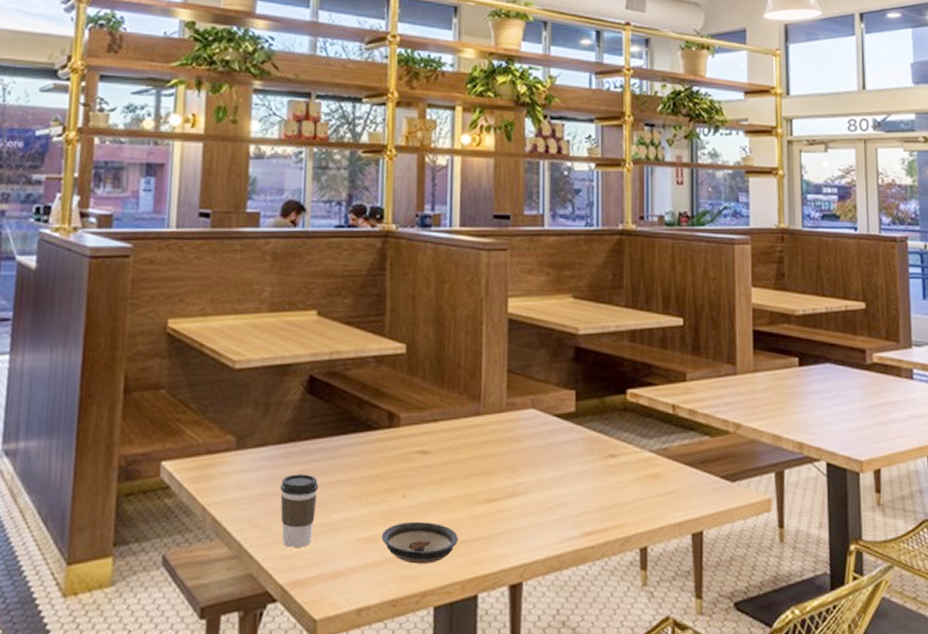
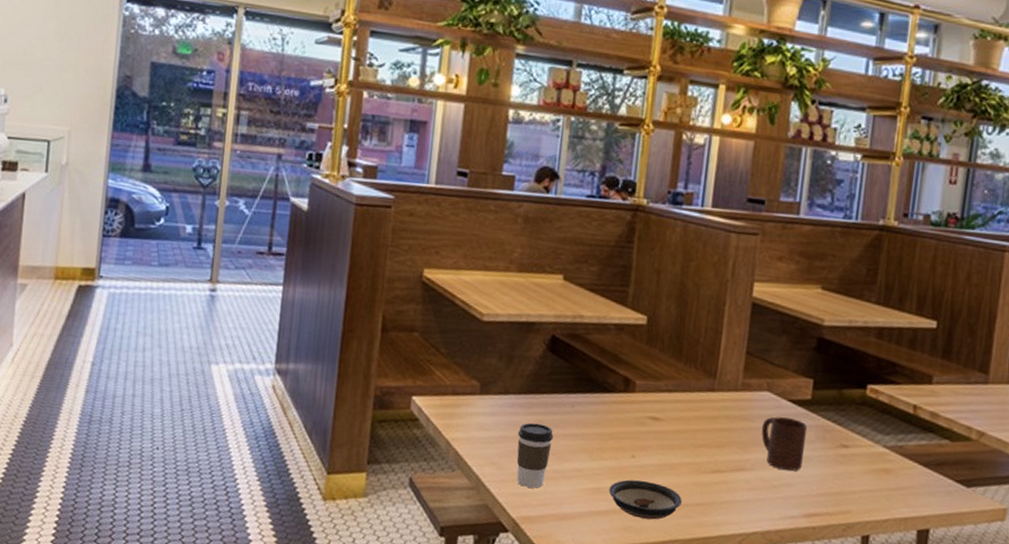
cup: none [530,434,575,490] -> present [761,416,808,471]

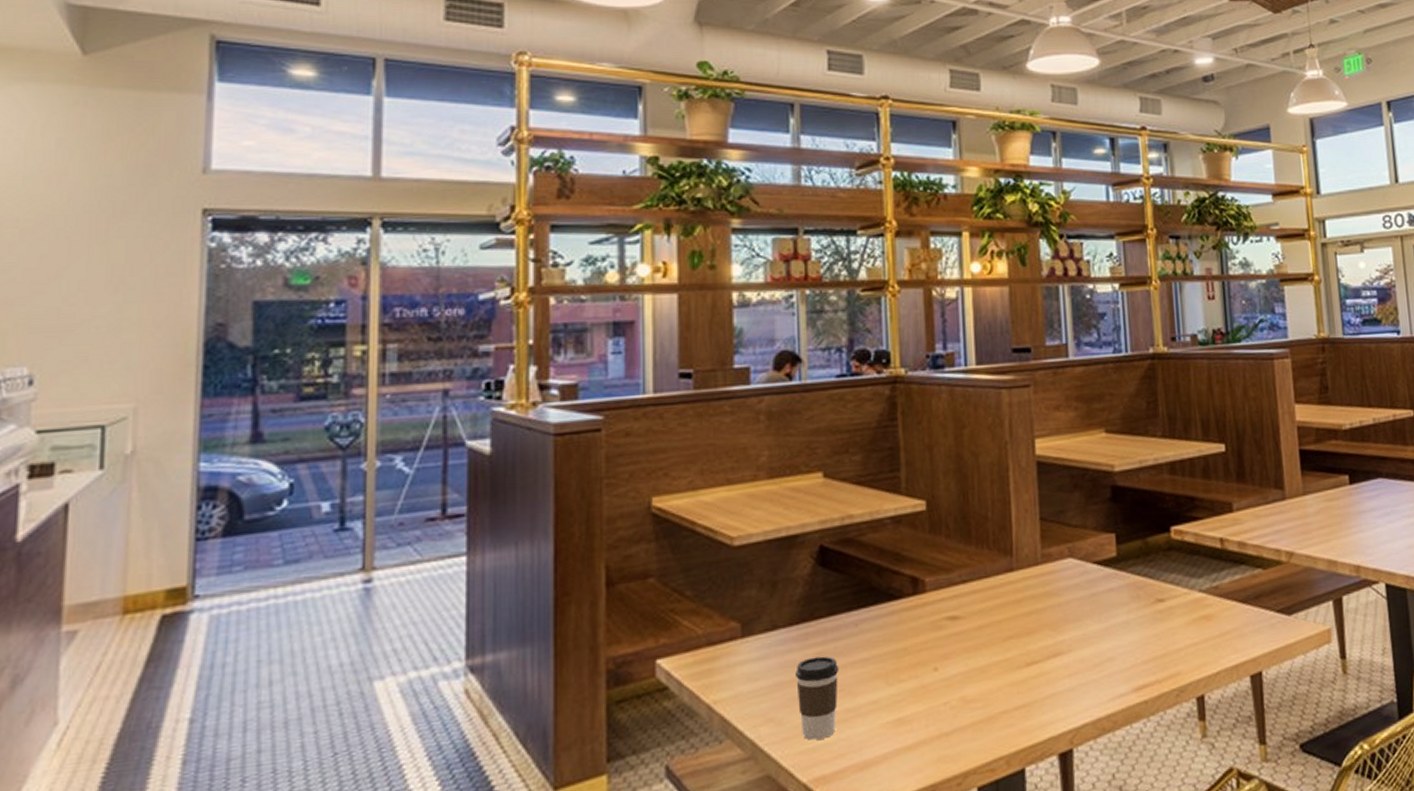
saucer: present [608,479,682,520] -> none [913,694,999,743]
cup: present [761,416,808,471] -> none [1070,582,1121,644]

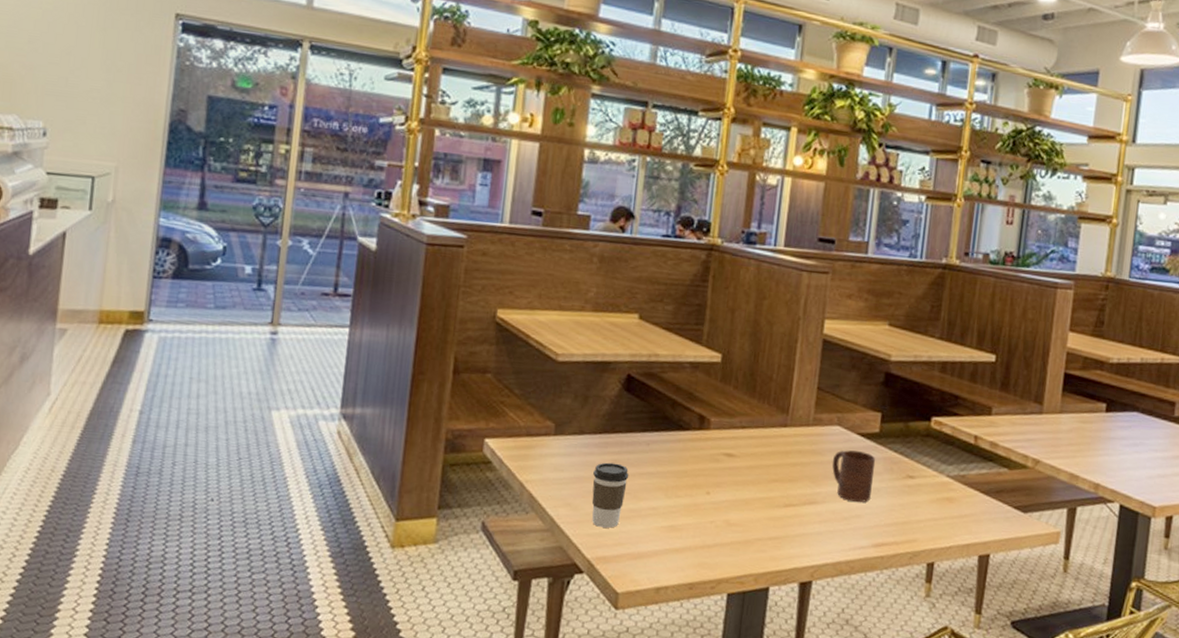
cup: none [1070,582,1121,644] -> present [832,450,876,503]

